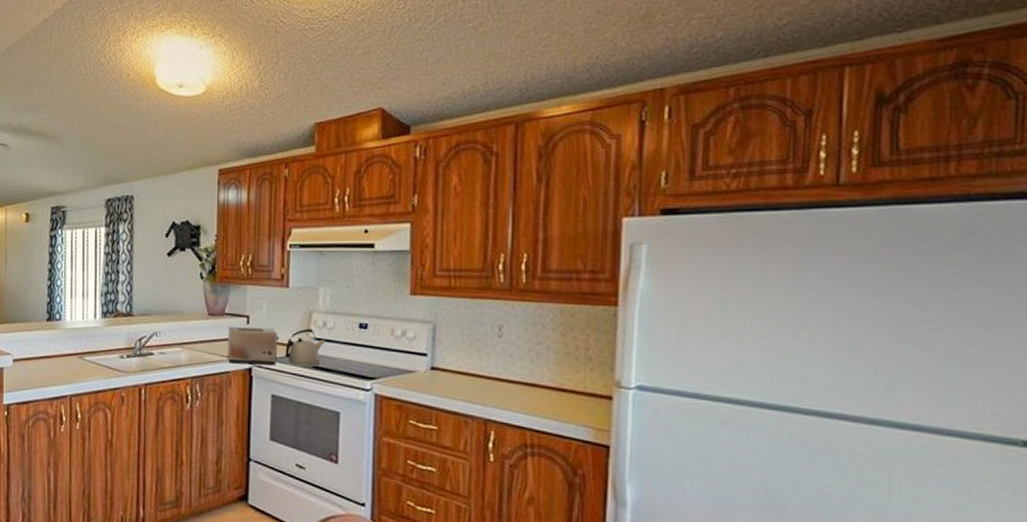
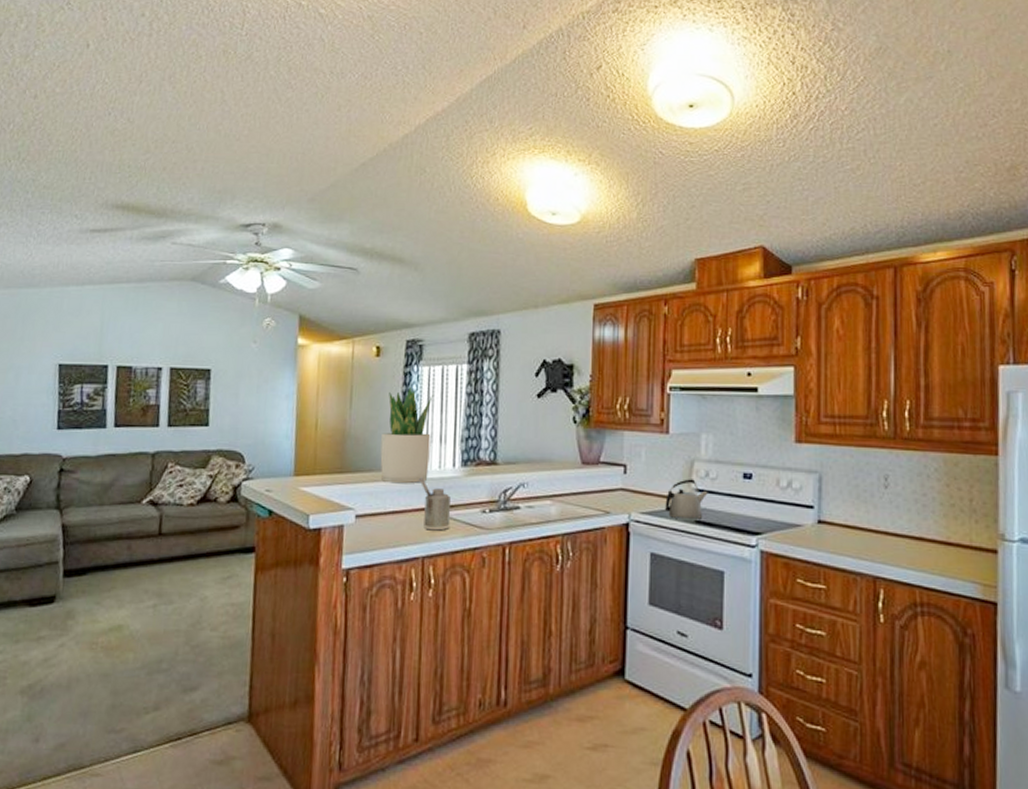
planter: none [32,249,76,333] -> present [380,387,433,484]
soap dispenser: none [66,327,94,373] -> present [419,477,451,531]
toaster: present [227,327,280,366] -> none [602,477,660,520]

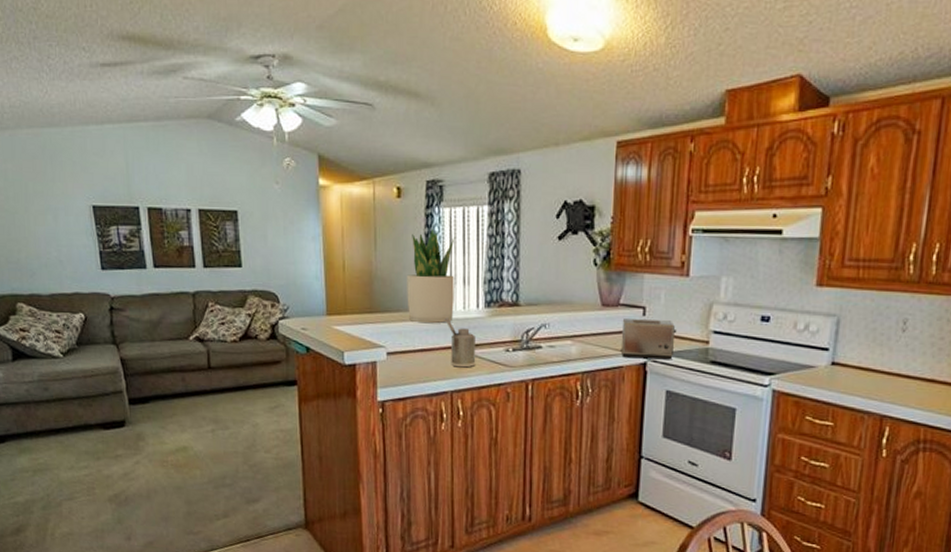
toaster: none [602,477,660,520] -> present [620,319,677,360]
kettle: present [665,479,708,519] -> none [682,321,725,360]

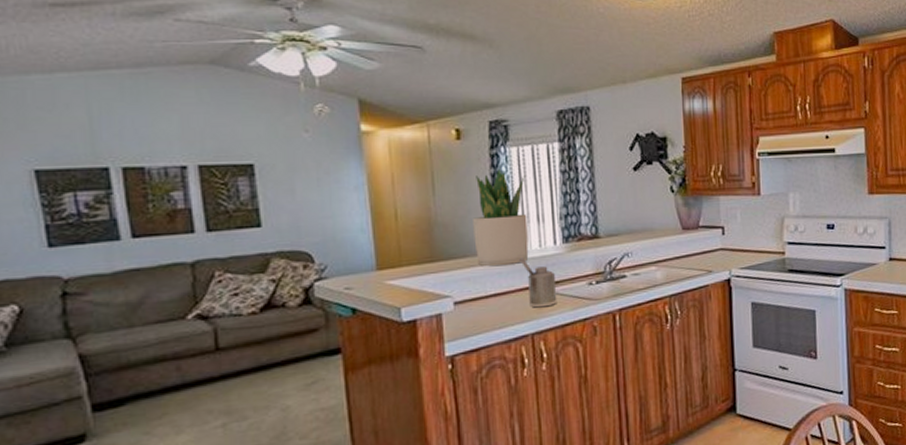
toaster: present [620,319,677,360] -> none [703,237,756,277]

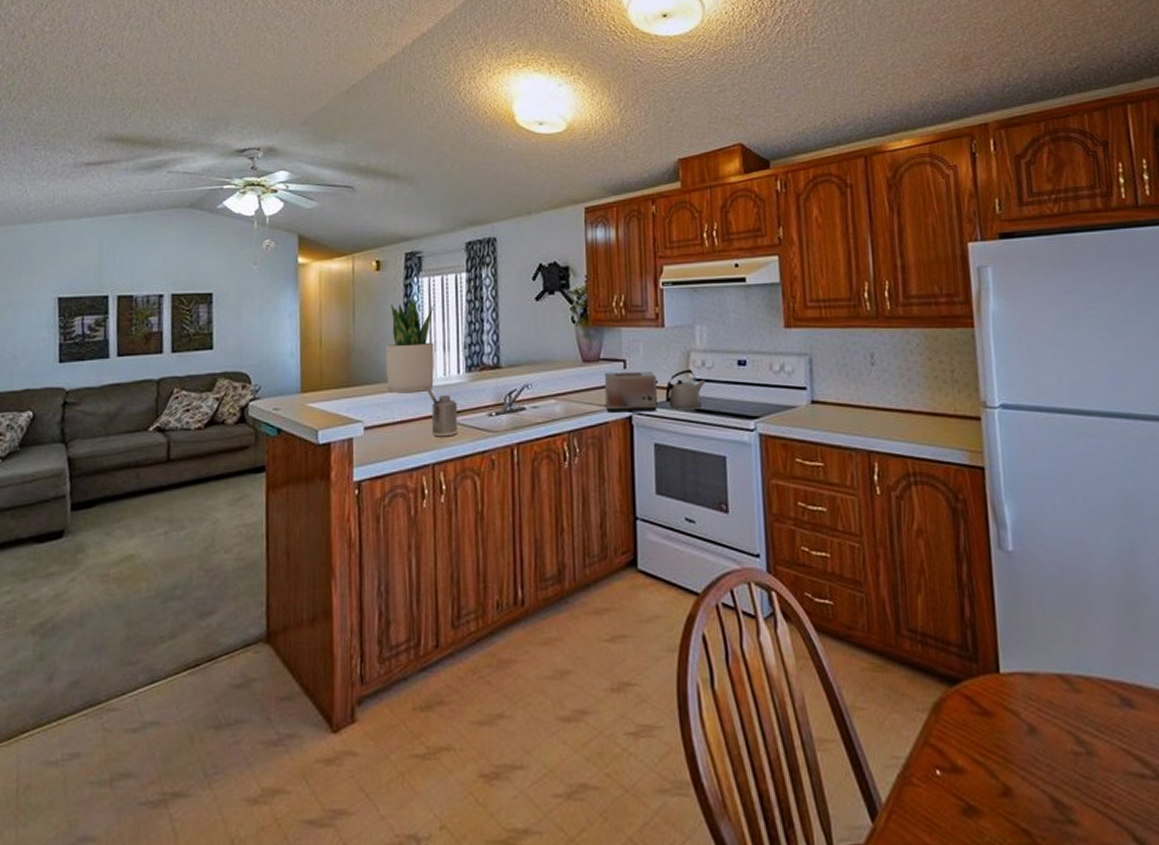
toaster: none [703,237,756,277] -> present [604,372,659,413]
kettle: none [761,234,798,270] -> present [665,369,706,408]

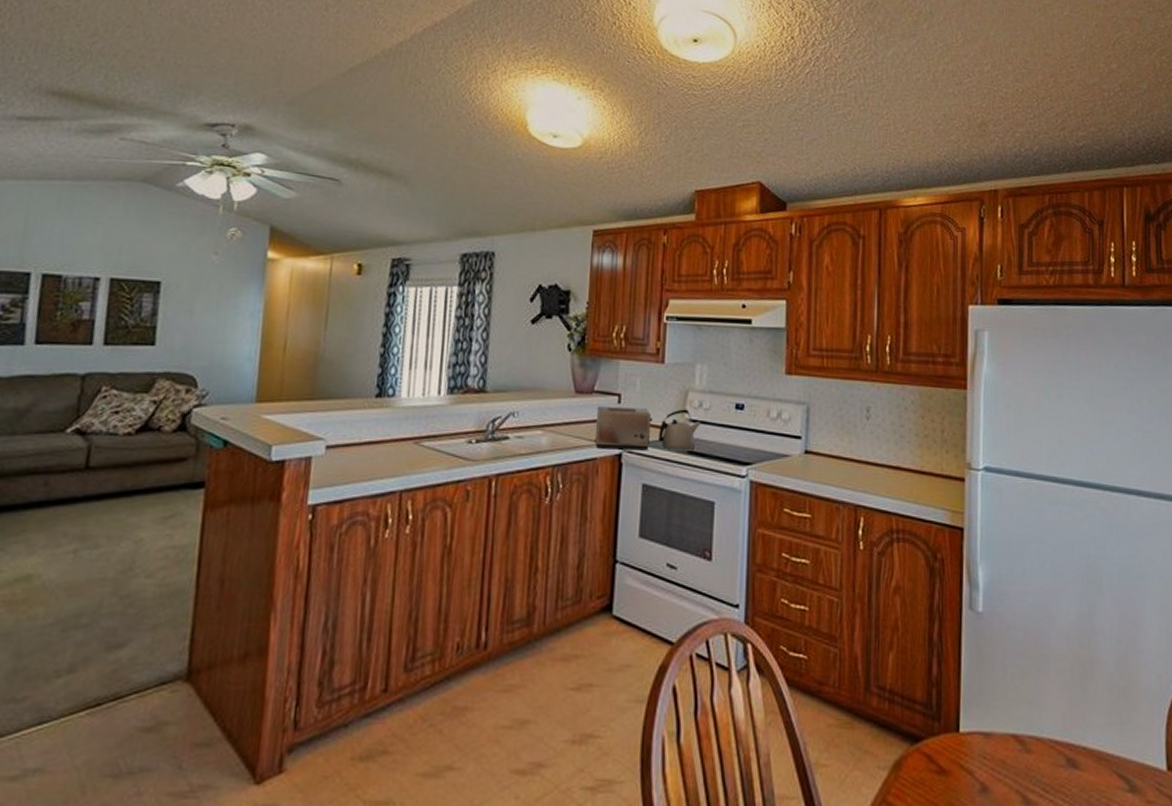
planter: present [385,298,434,394] -> none [357,309,419,412]
soap dispenser: present [425,385,458,437] -> none [400,405,434,463]

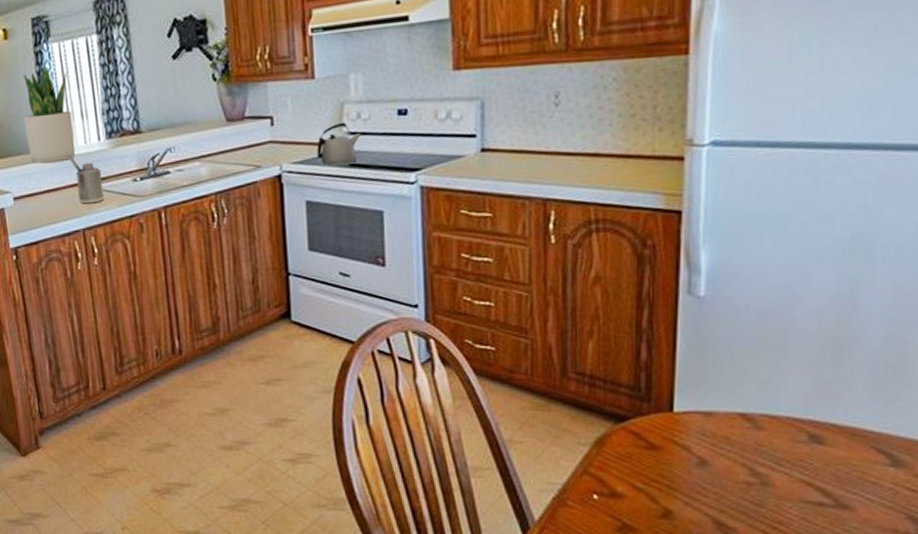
planter: none [357,309,419,412] -> present [23,66,76,164]
soap dispenser: none [400,405,434,463] -> present [67,154,105,204]
toaster: present [594,406,653,451] -> none [250,127,310,173]

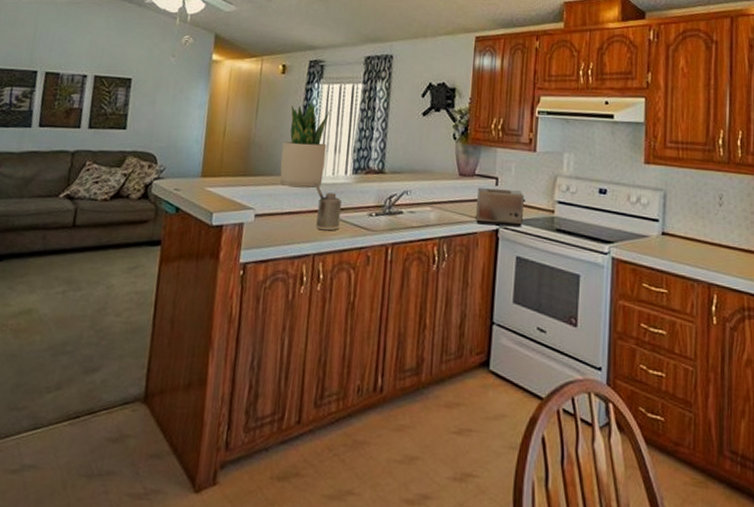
toaster: none [250,127,310,173] -> present [475,188,526,227]
kettle: present [317,122,361,164] -> none [530,192,568,228]

